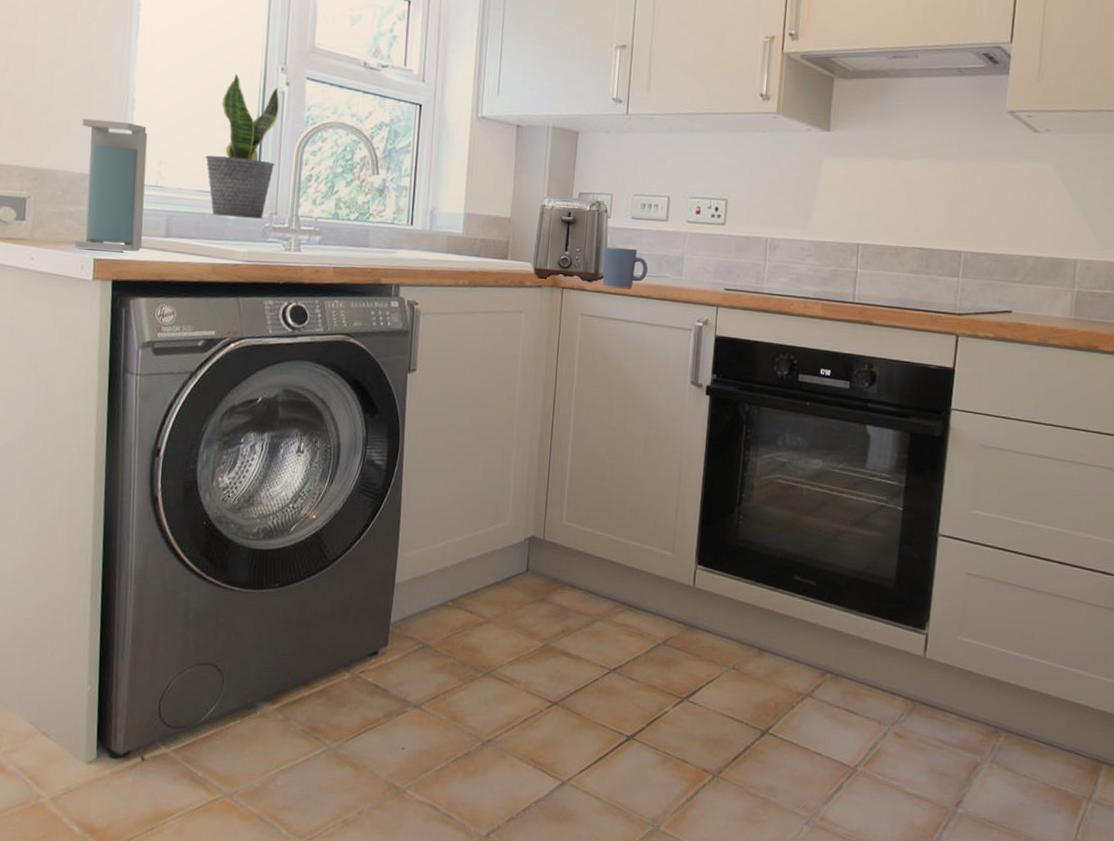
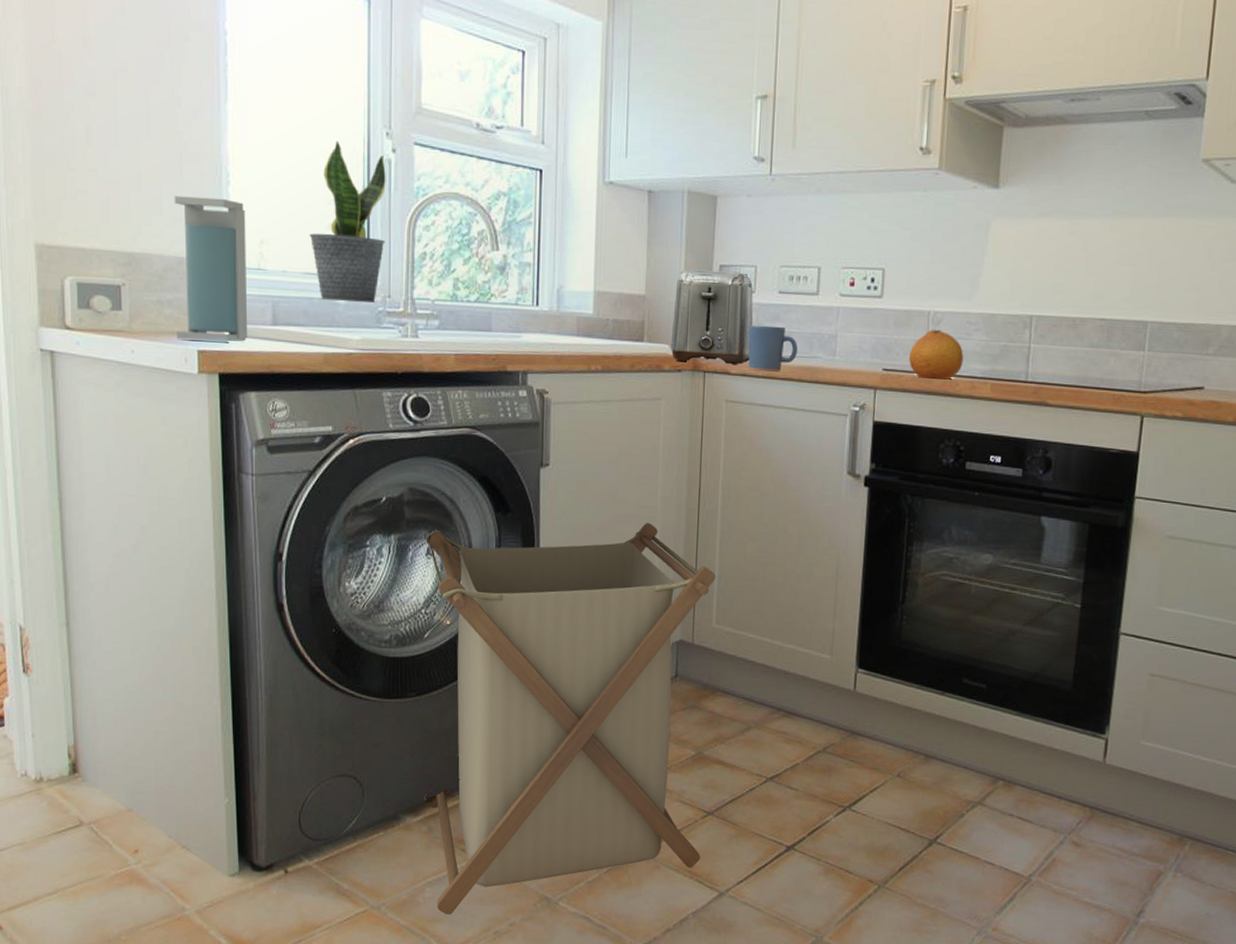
laundry basket: none [281,426,568,803] -> present [424,523,716,915]
fruit: none [748,254,798,300] -> present [909,329,964,380]

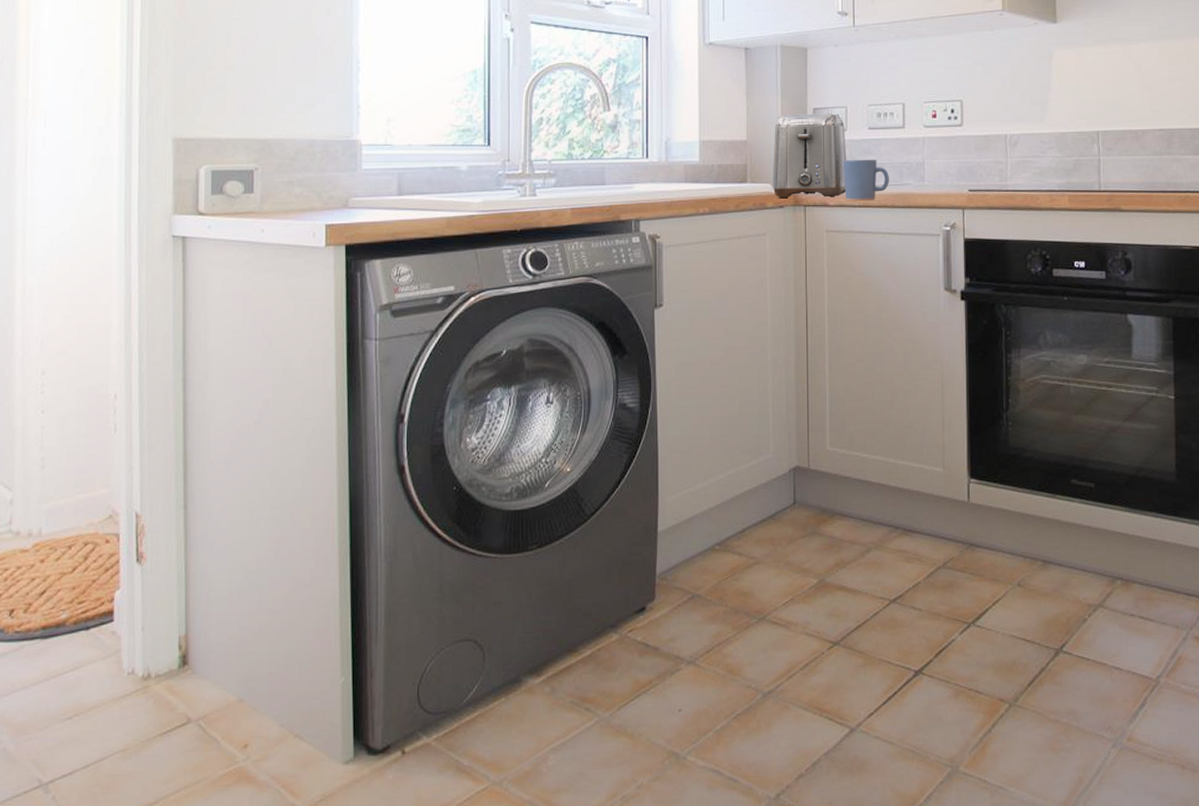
soap dispenser: present [174,195,248,343] -> none [306,84,375,216]
potted plant: present [309,140,386,303] -> none [433,25,505,168]
laundry basket: present [424,523,716,915] -> none [545,353,829,783]
fruit: present [909,329,964,380] -> none [992,150,1041,195]

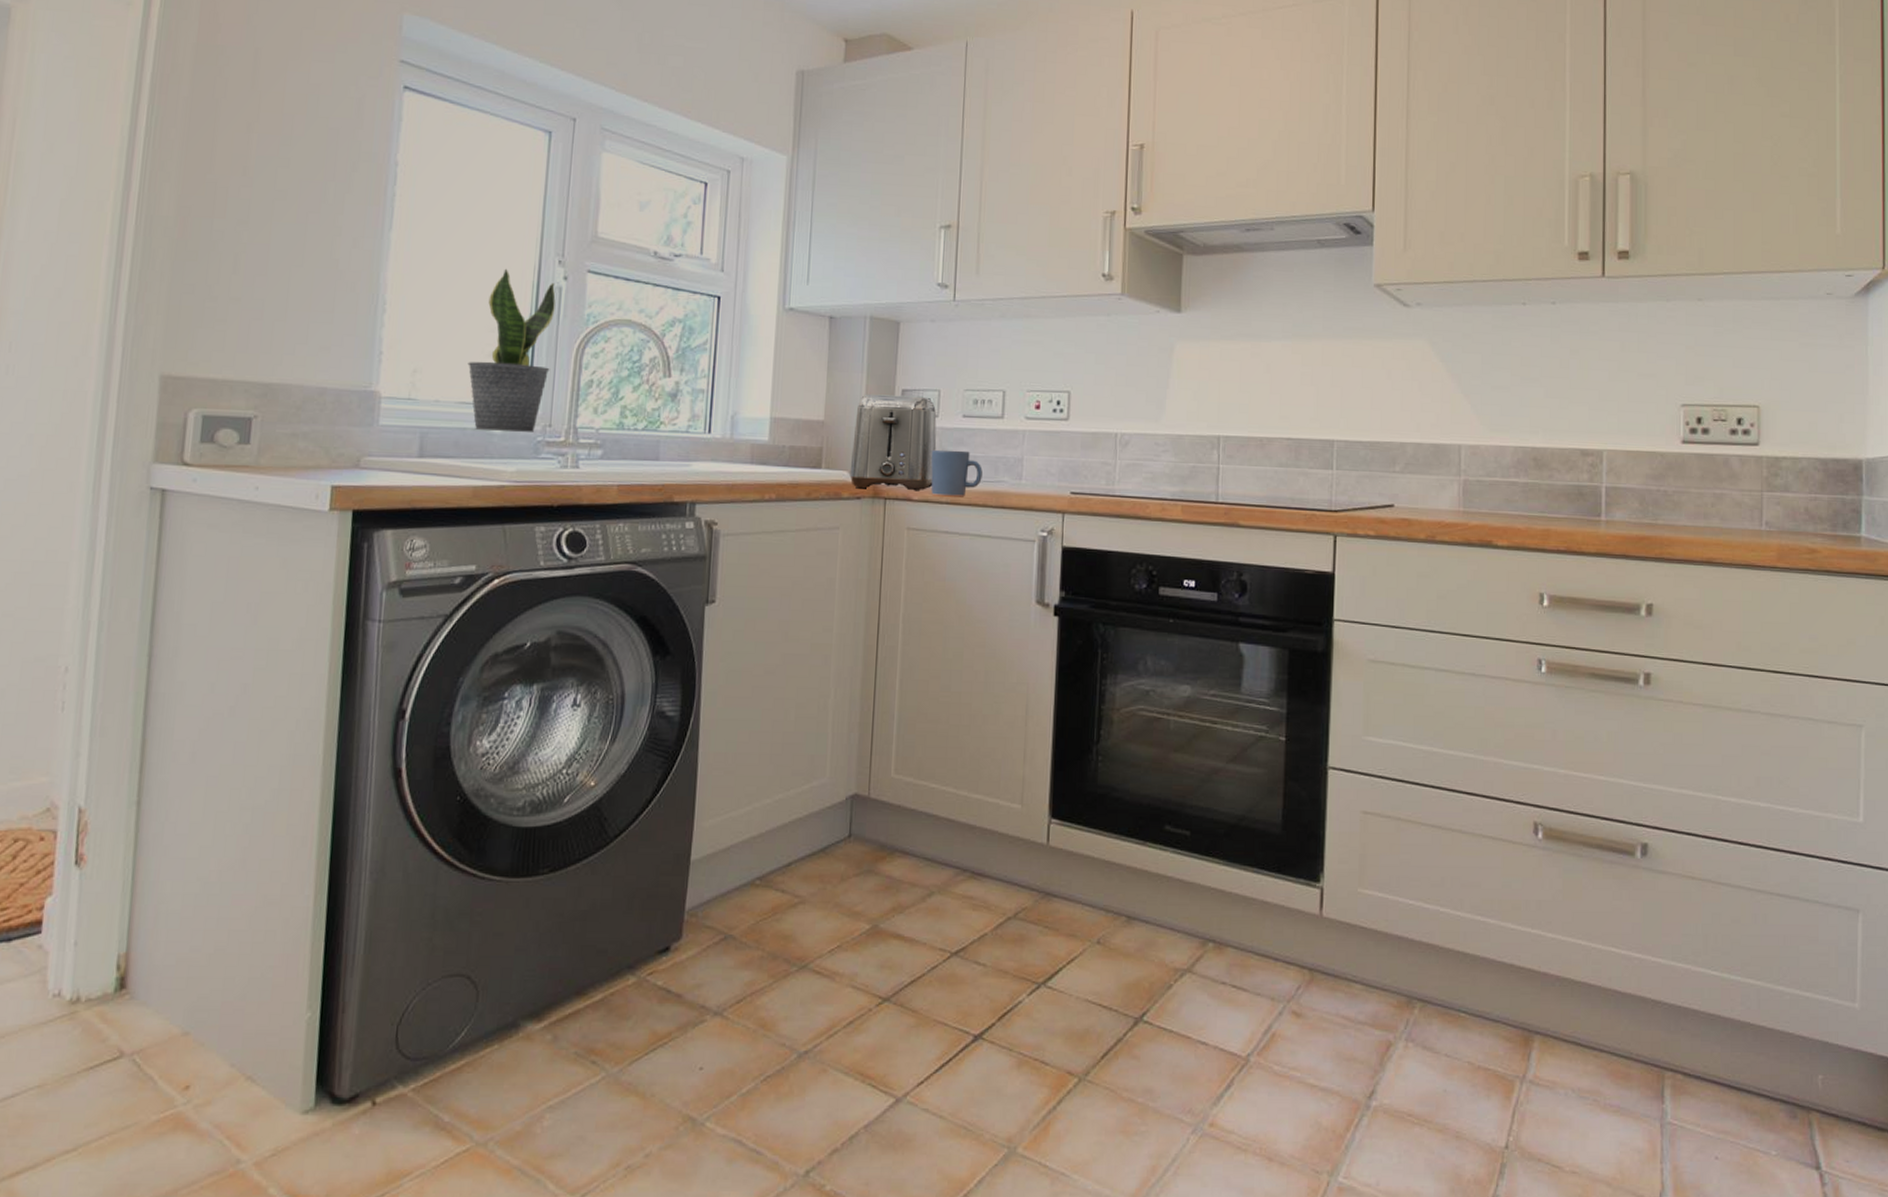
potted plant: none [433,25,505,168] -> present [467,268,556,432]

